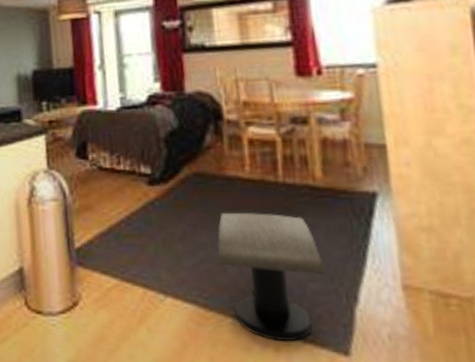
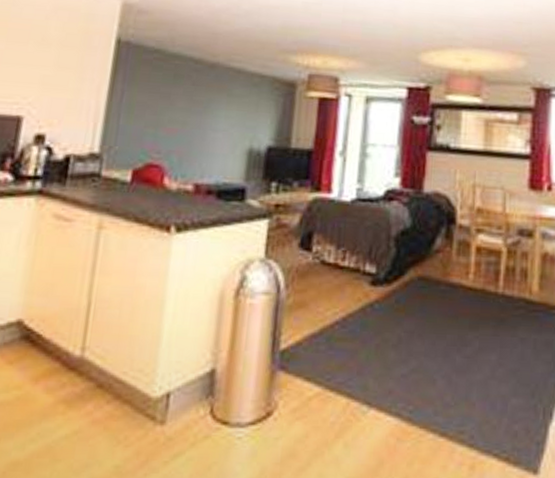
stool: present [216,212,326,342] -> none [427,320,529,460]

